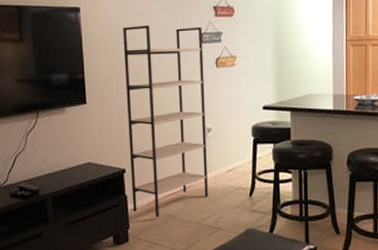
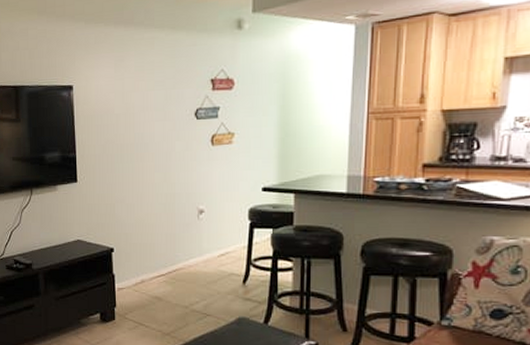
shelving unit: present [123,24,208,218] -> none [114,101,198,298]

